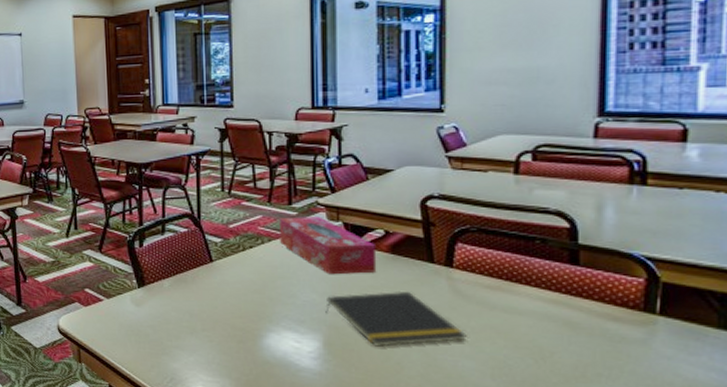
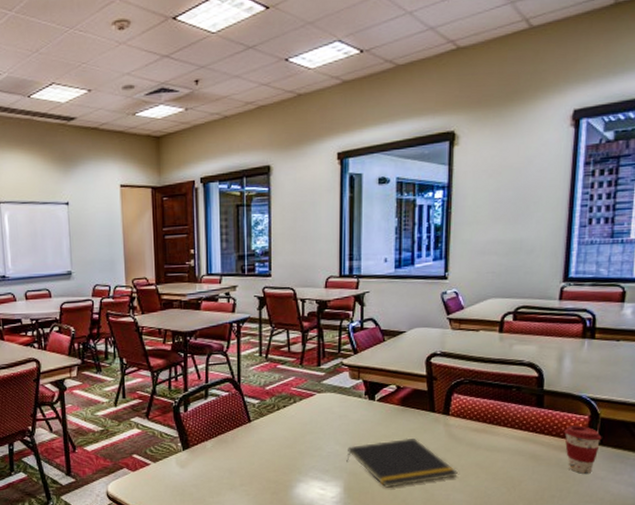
tissue box: present [280,217,377,275] -> none [310,376,390,428]
coffee cup: none [609,289,665,350] -> present [564,425,602,474]

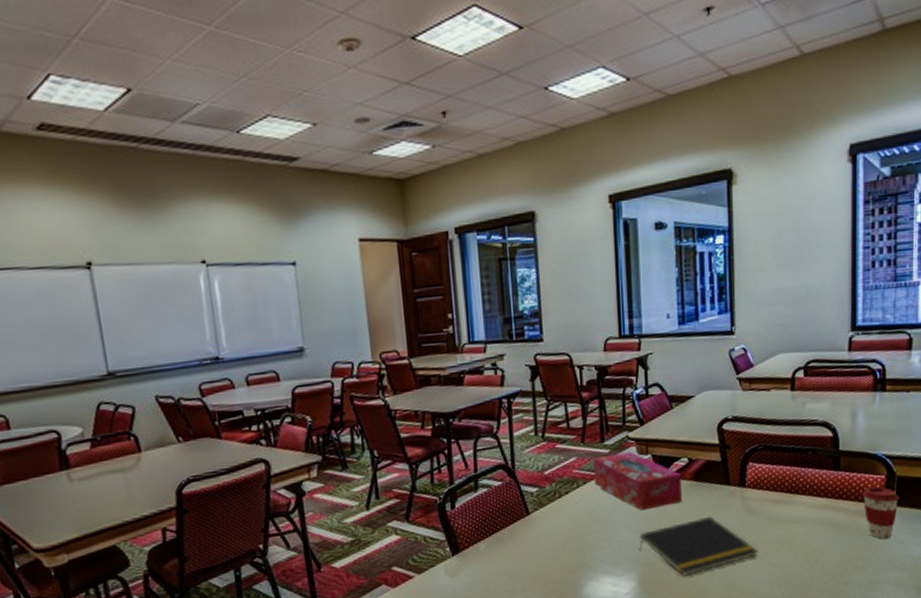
tissue box: none [310,376,390,428] -> present [593,451,683,511]

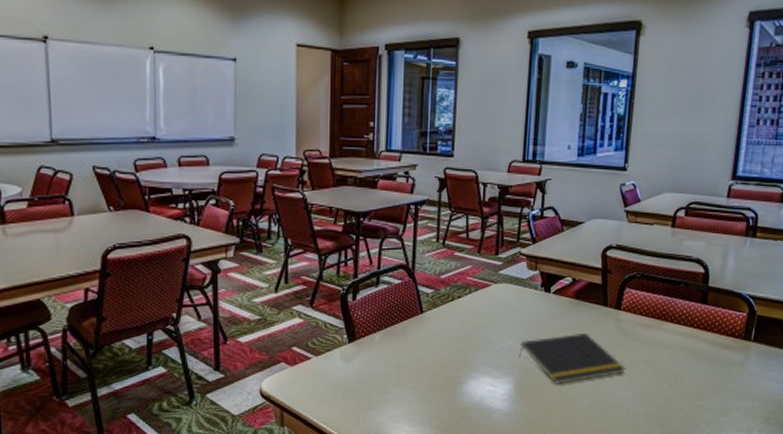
tissue box: present [593,451,683,511] -> none [485,266,564,321]
coffee cup: present [862,486,899,539] -> none [724,322,757,370]

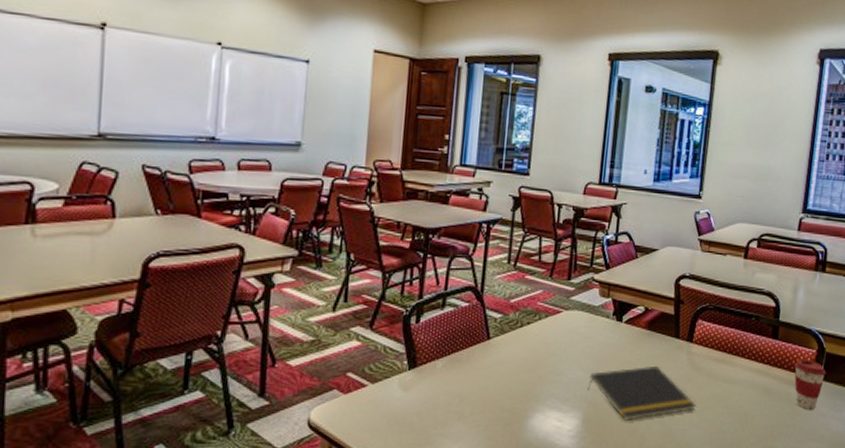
coffee cup: none [724,322,757,370] -> present [794,359,826,410]

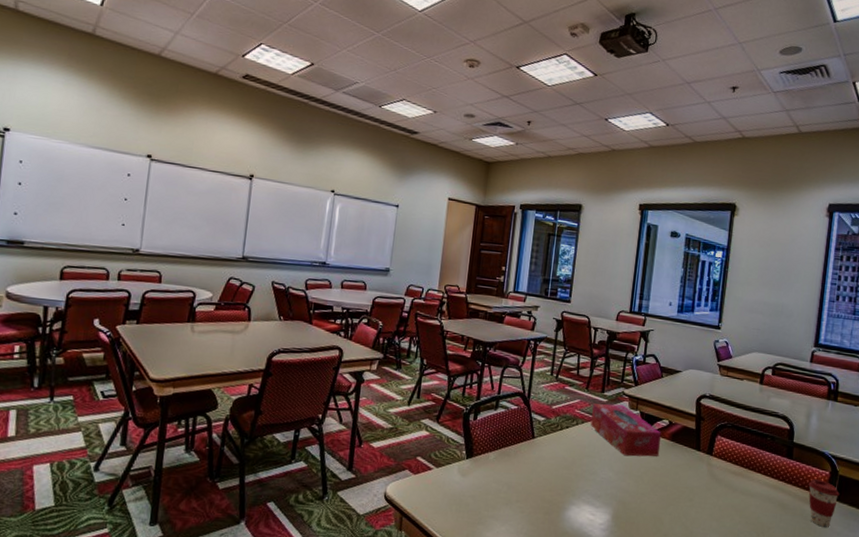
tissue box: none [556,292,636,351] -> present [591,403,661,457]
notepad: present [587,365,696,421] -> none [617,472,715,520]

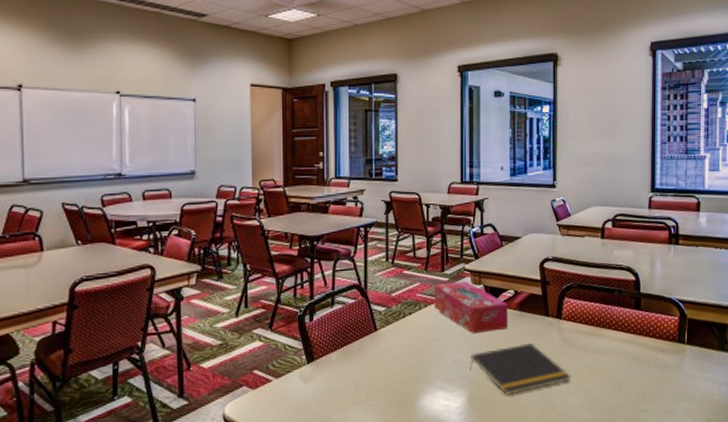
notepad: none [617,472,715,520] -> present [470,342,571,395]
coffee cup: present [808,479,840,527] -> none [659,326,690,373]

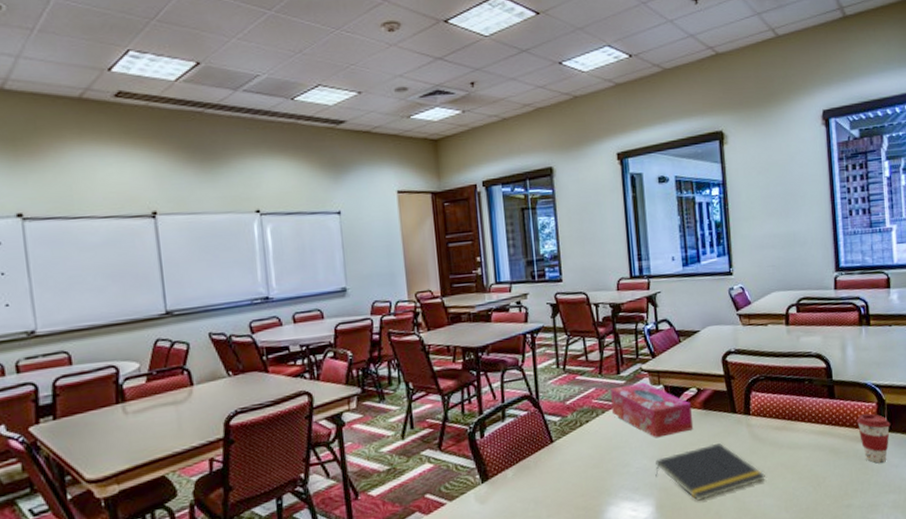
coffee cup: none [659,326,690,373] -> present [856,413,890,463]

